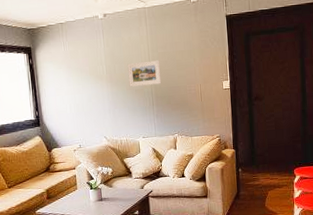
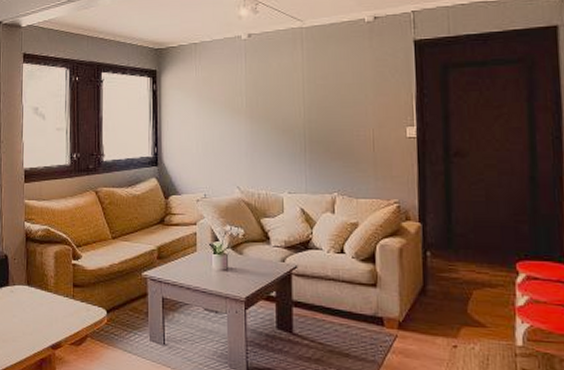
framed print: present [127,60,162,87] -> none [274,94,319,125]

